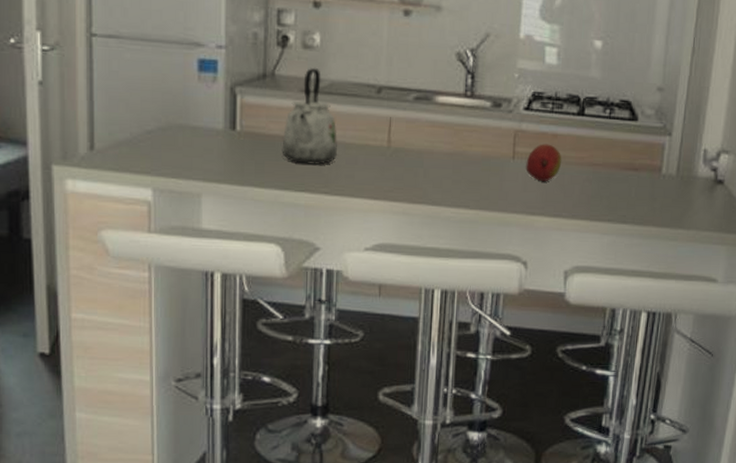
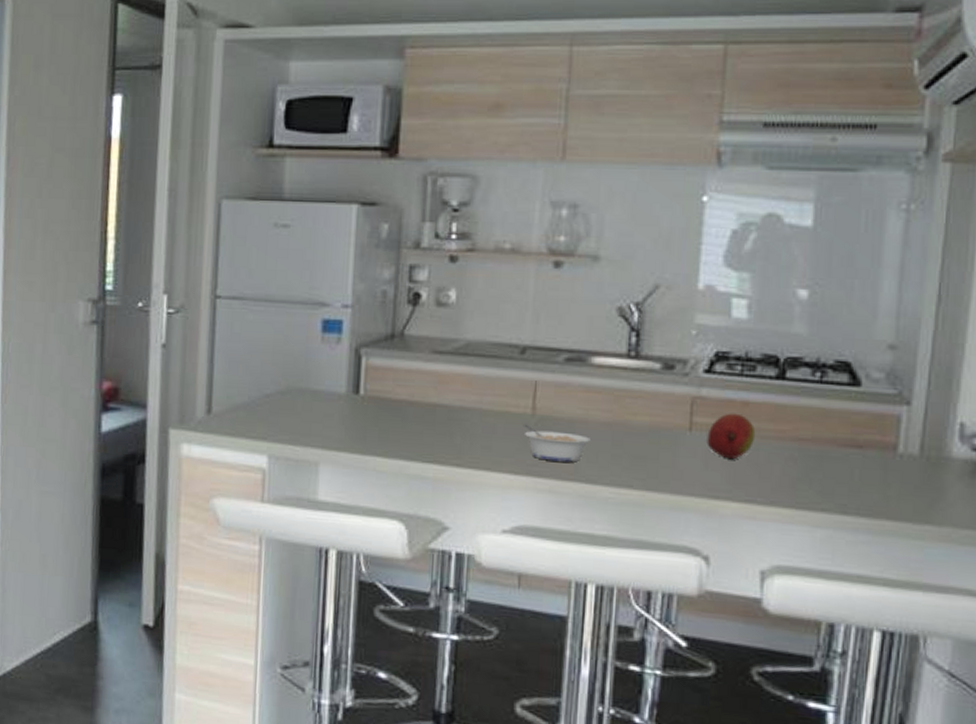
kettle: present [282,67,337,165] -> none [409,326,473,433]
legume: none [380,155,436,188] -> present [523,424,590,462]

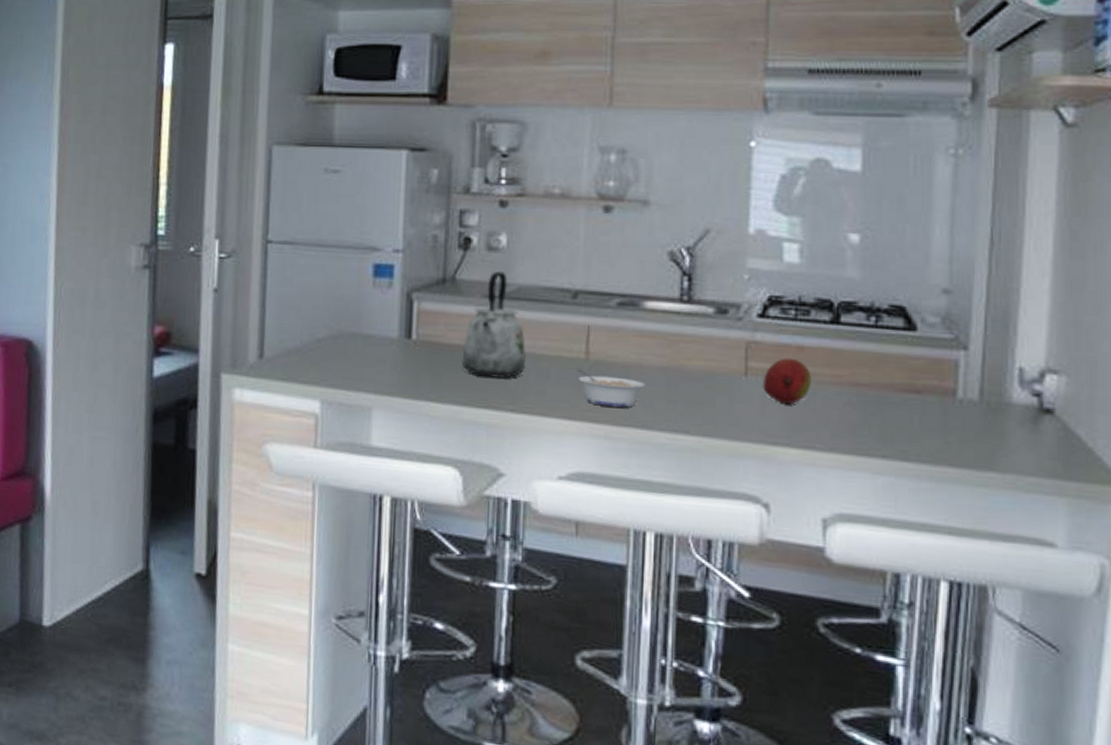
kettle: none [409,326,473,433] -> present [461,270,526,378]

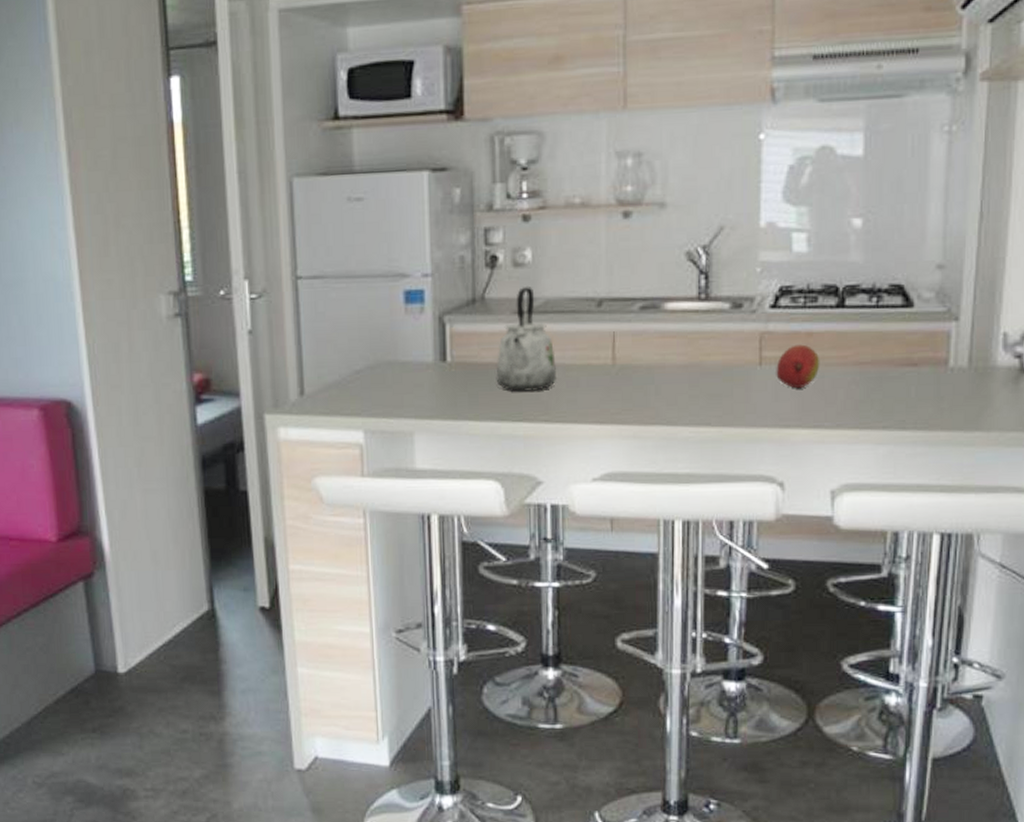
legume: present [576,369,645,408] -> none [604,374,669,408]

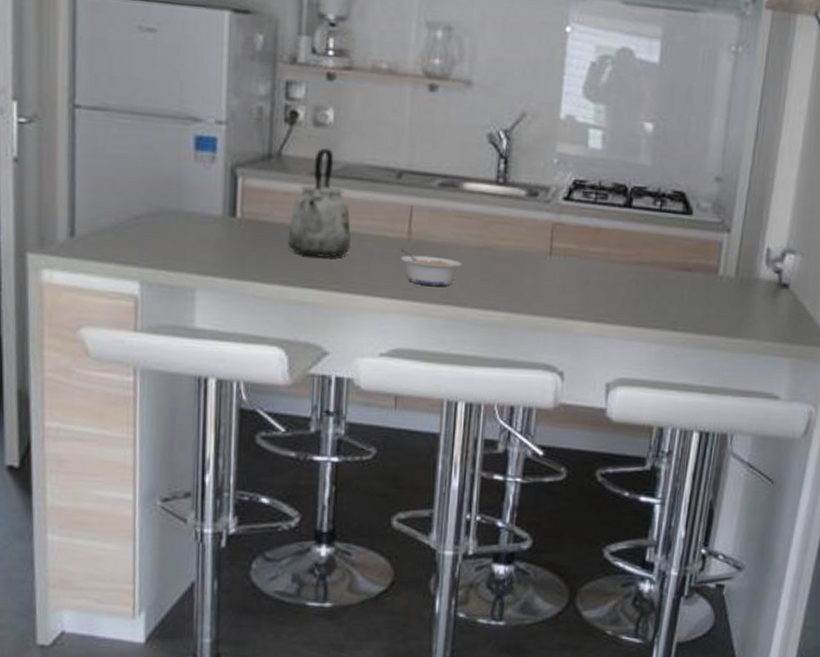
legume: none [604,374,669,408] -> present [399,248,462,286]
fruit: present [776,344,820,389] -> none [564,238,606,282]

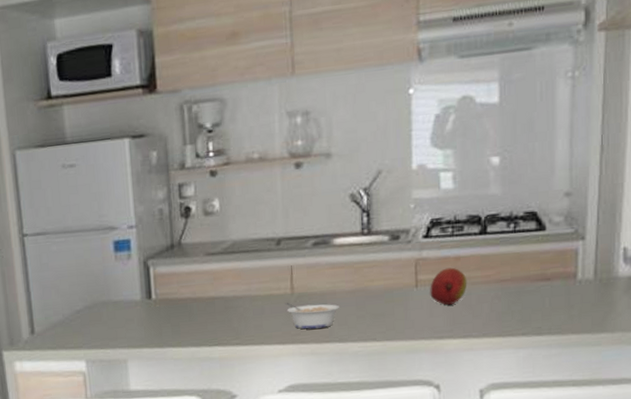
kettle: present [287,147,351,258] -> none [193,231,244,321]
fruit: none [564,238,606,282] -> present [430,267,467,306]

